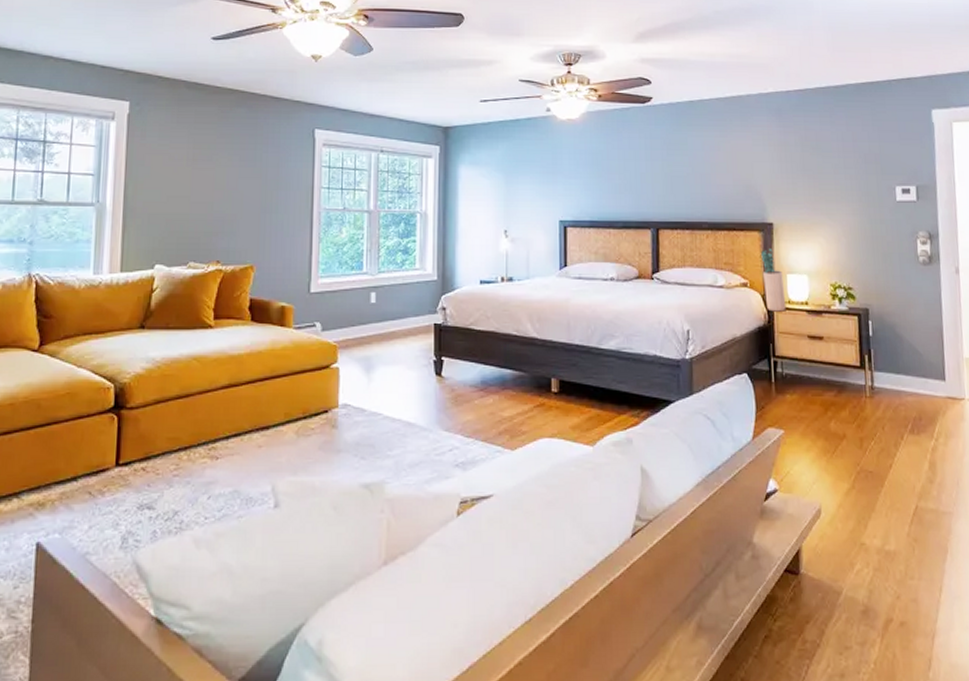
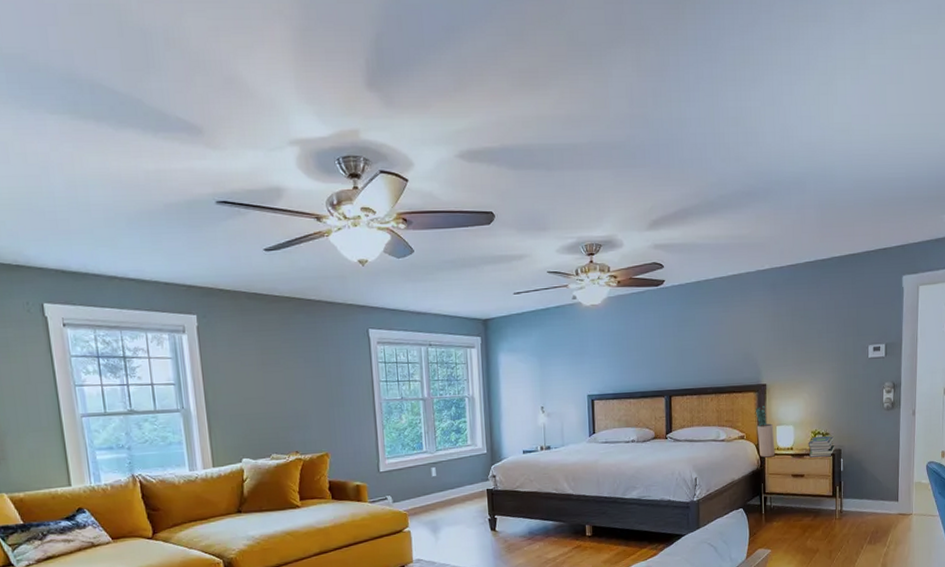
books: none [826,290,861,316] -> present [808,436,835,458]

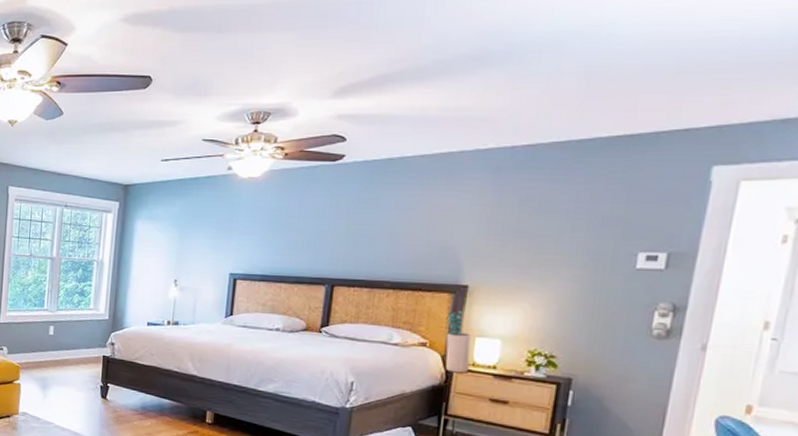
books: present [808,436,835,458] -> none [520,357,563,385]

